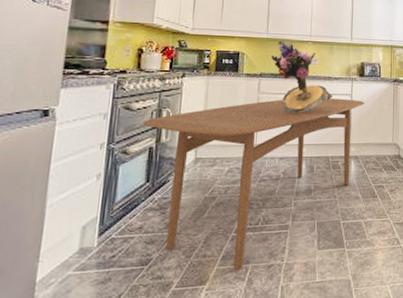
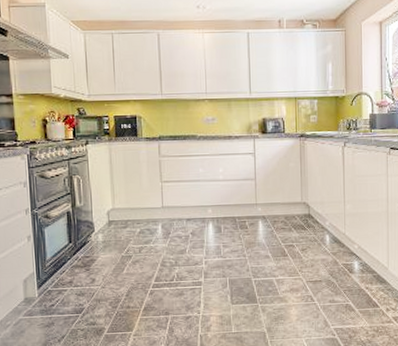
dining table: present [143,98,365,271] -> none [58,158,269,321]
bouquet: present [271,41,332,114] -> none [168,101,234,176]

